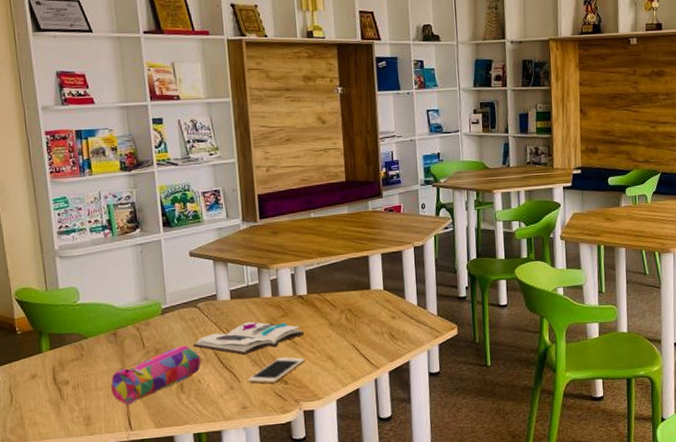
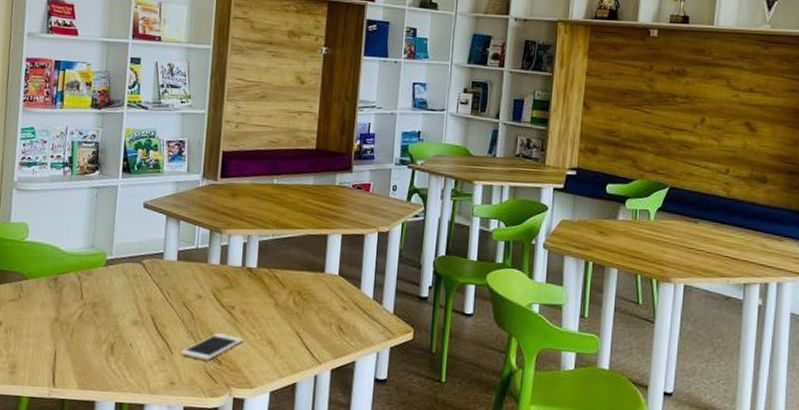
pencil case: present [110,345,201,404] -> none [41,302,137,358]
book: present [192,321,304,355] -> none [130,288,247,324]

